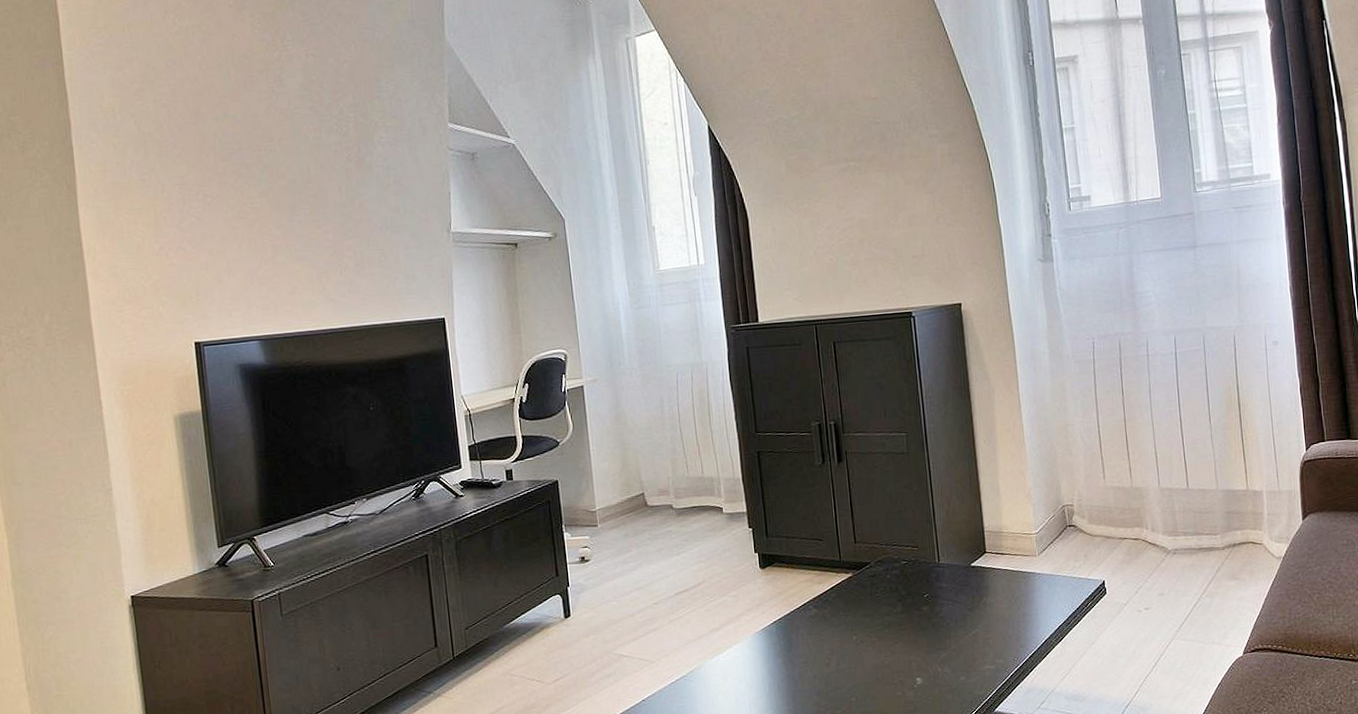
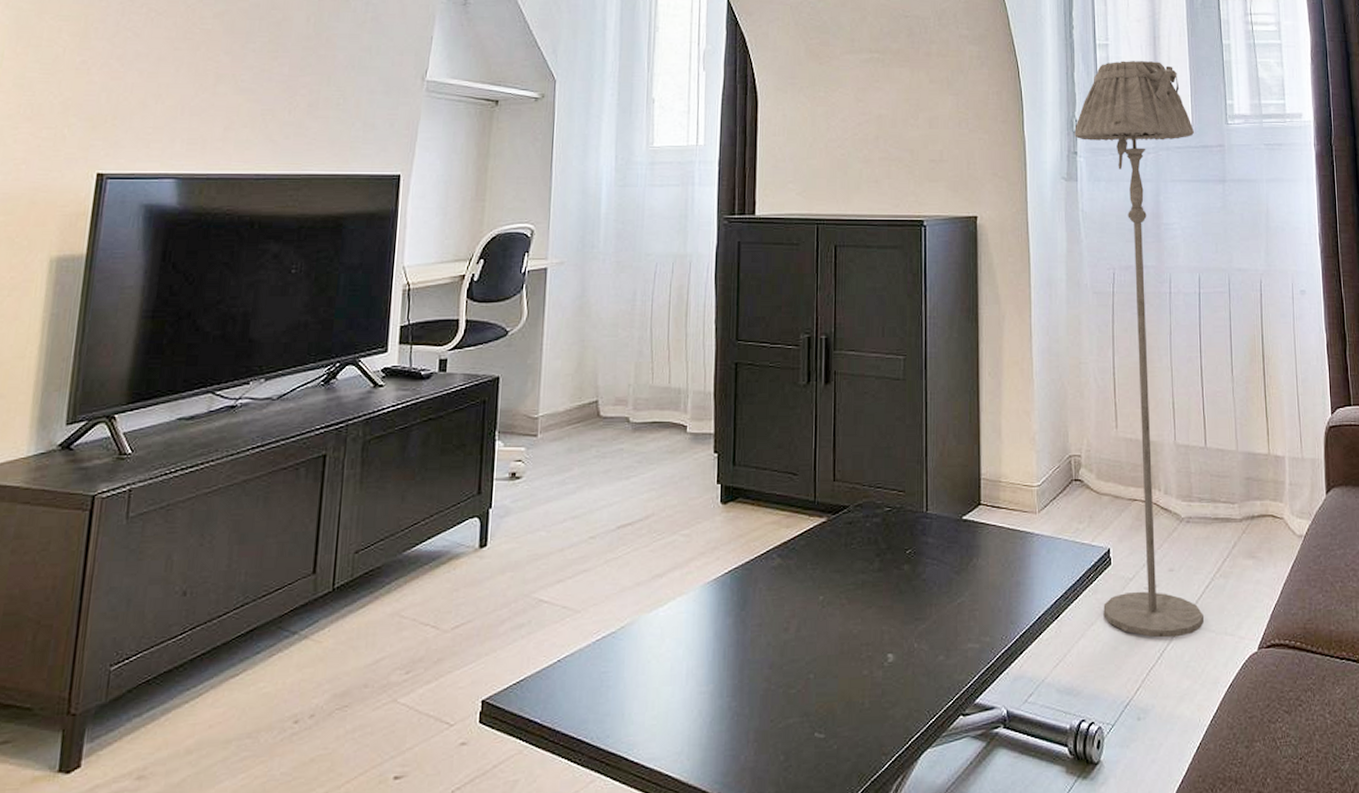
floor lamp: none [1047,139,1193,651] -> present [1074,61,1204,638]

